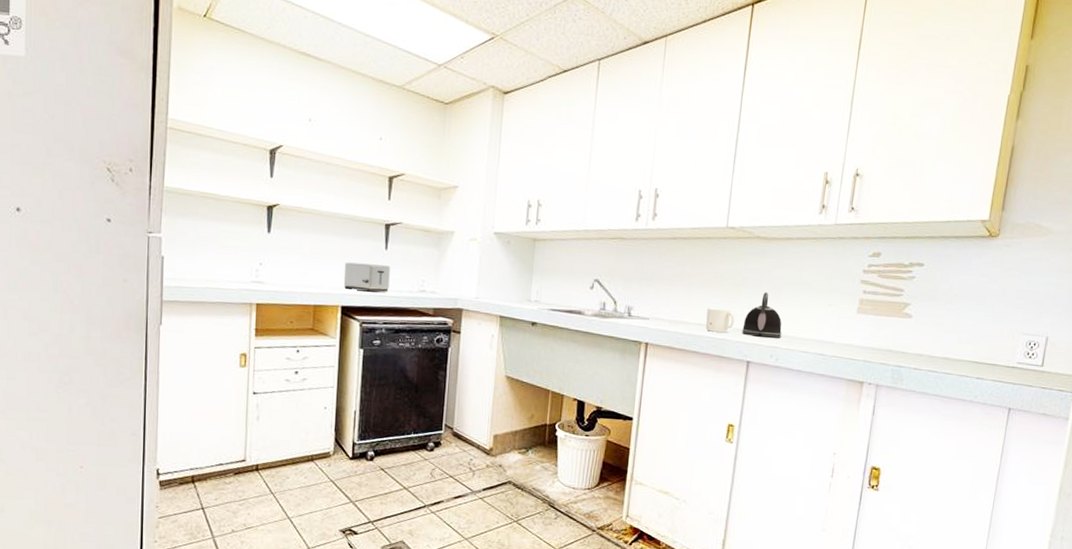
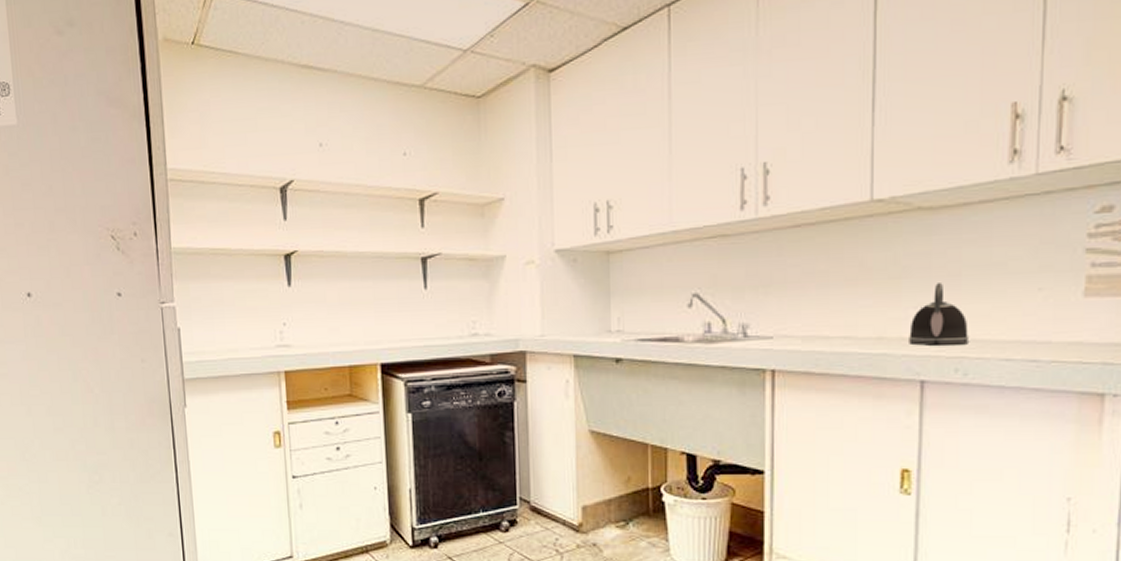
toaster: present [343,262,390,292] -> none [378,308,434,343]
mug: present [705,308,735,333] -> none [855,313,896,346]

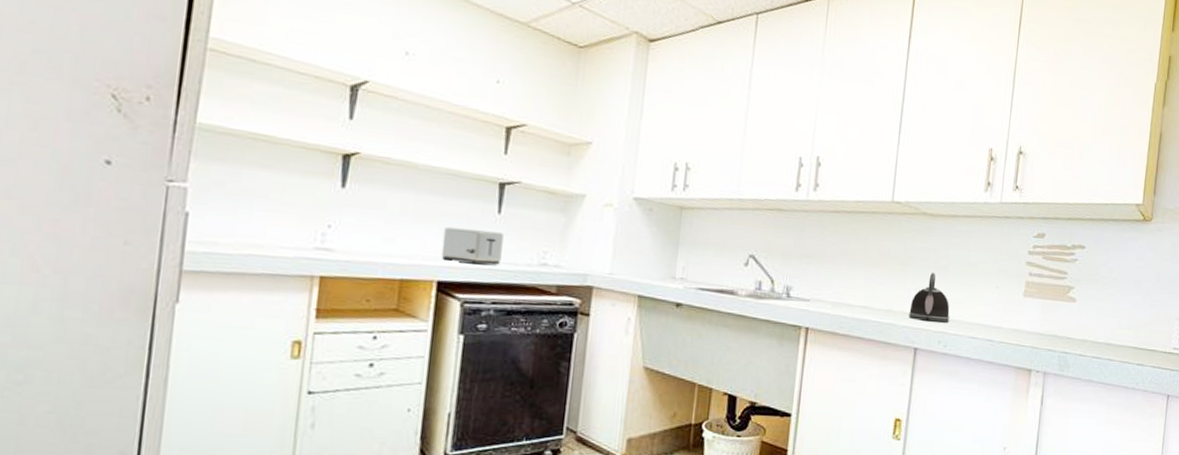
toaster: none [378,308,434,343] -> present [441,227,504,265]

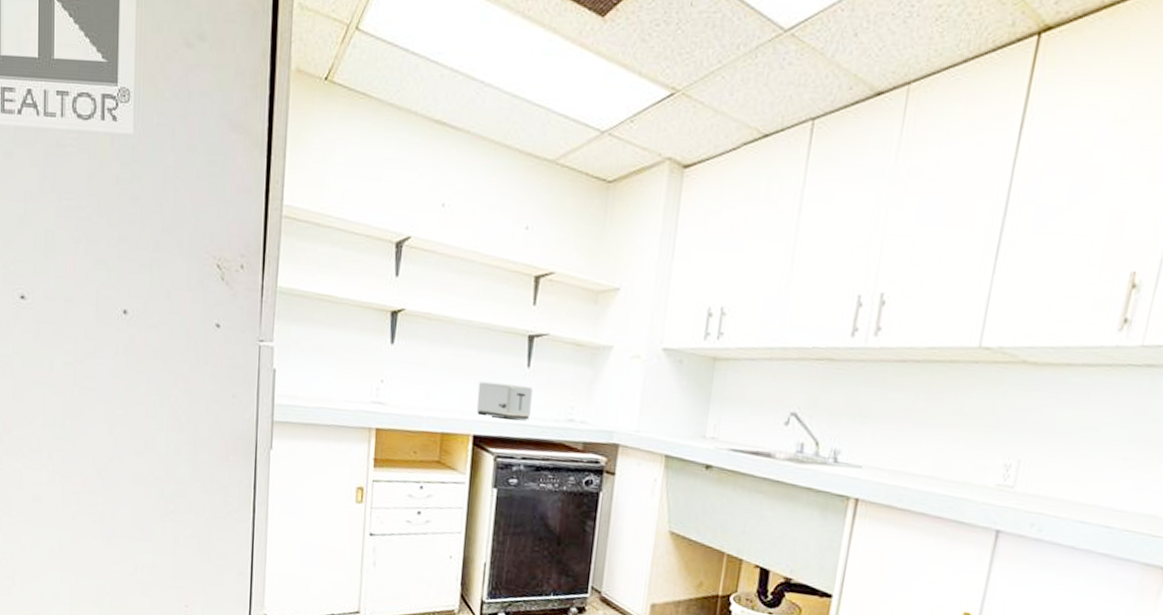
kettle: present [909,273,950,323] -> none [991,438,1051,502]

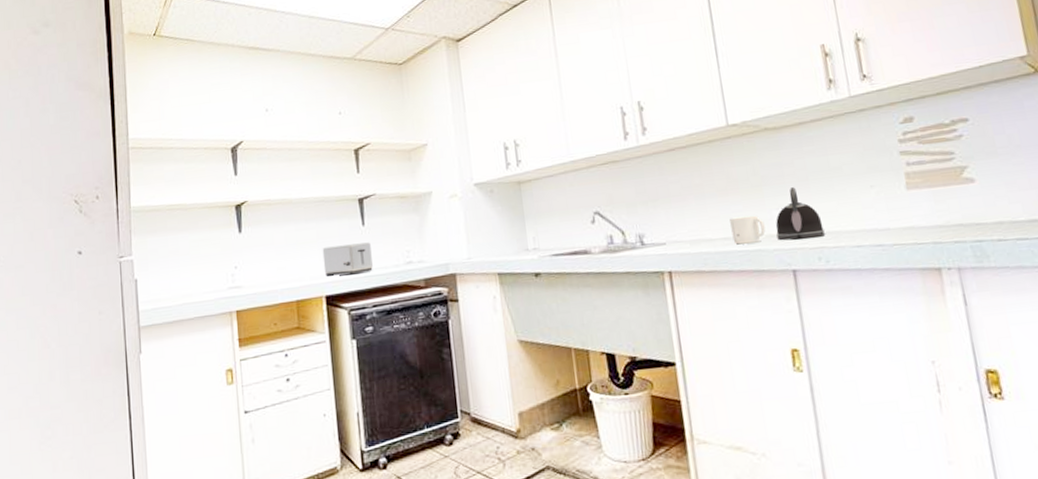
mug: none [940,456,983,491] -> present [729,215,766,245]
kettle: none [991,438,1051,502] -> present [776,187,826,241]

